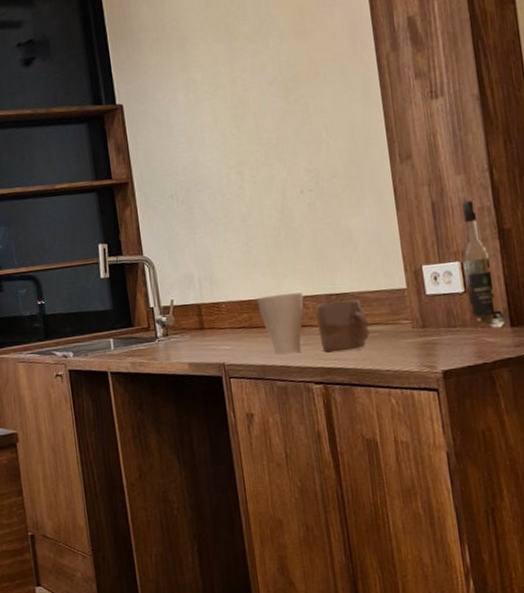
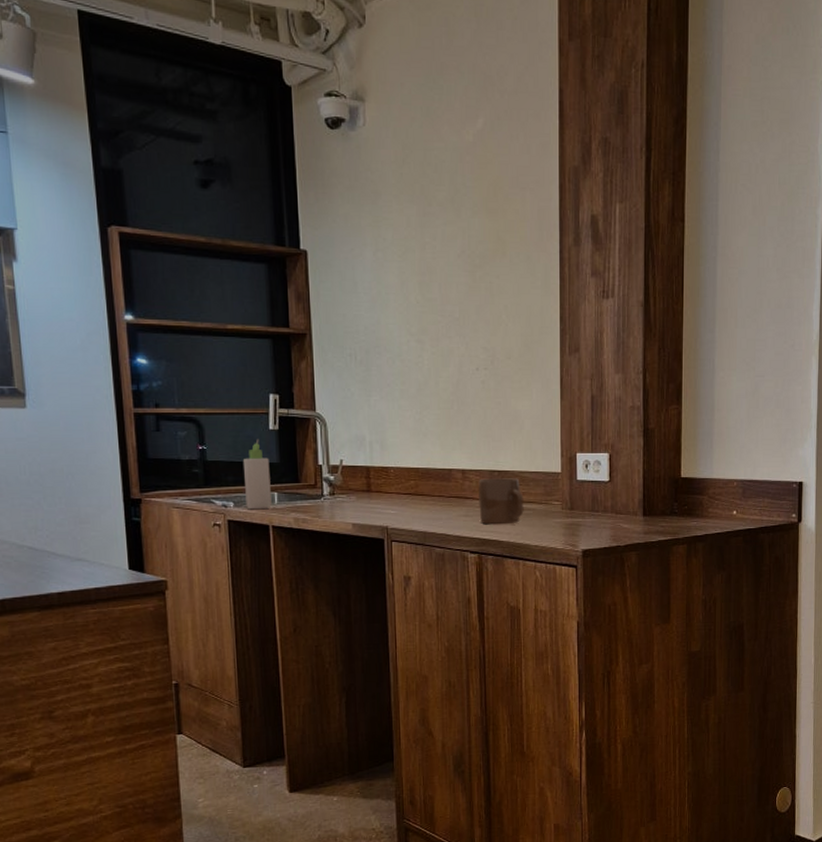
bottle: none [78,288,109,358] -> present [242,439,272,510]
cup: present [257,292,304,355] -> none [425,466,468,523]
bottle: present [461,201,505,330] -> none [611,399,638,516]

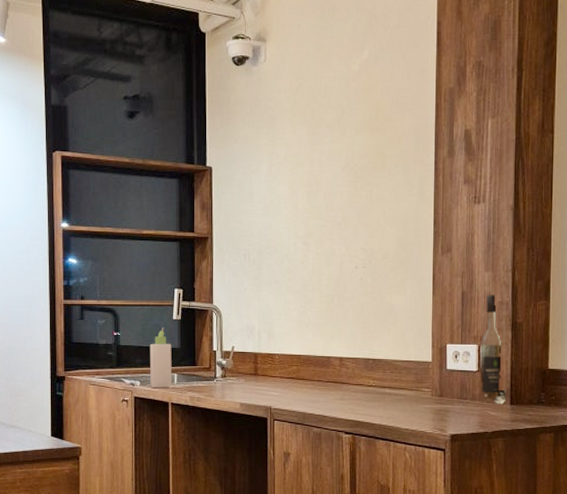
mug: present [478,478,524,525] -> none [354,366,396,408]
bottle: none [611,399,638,516] -> present [479,295,506,404]

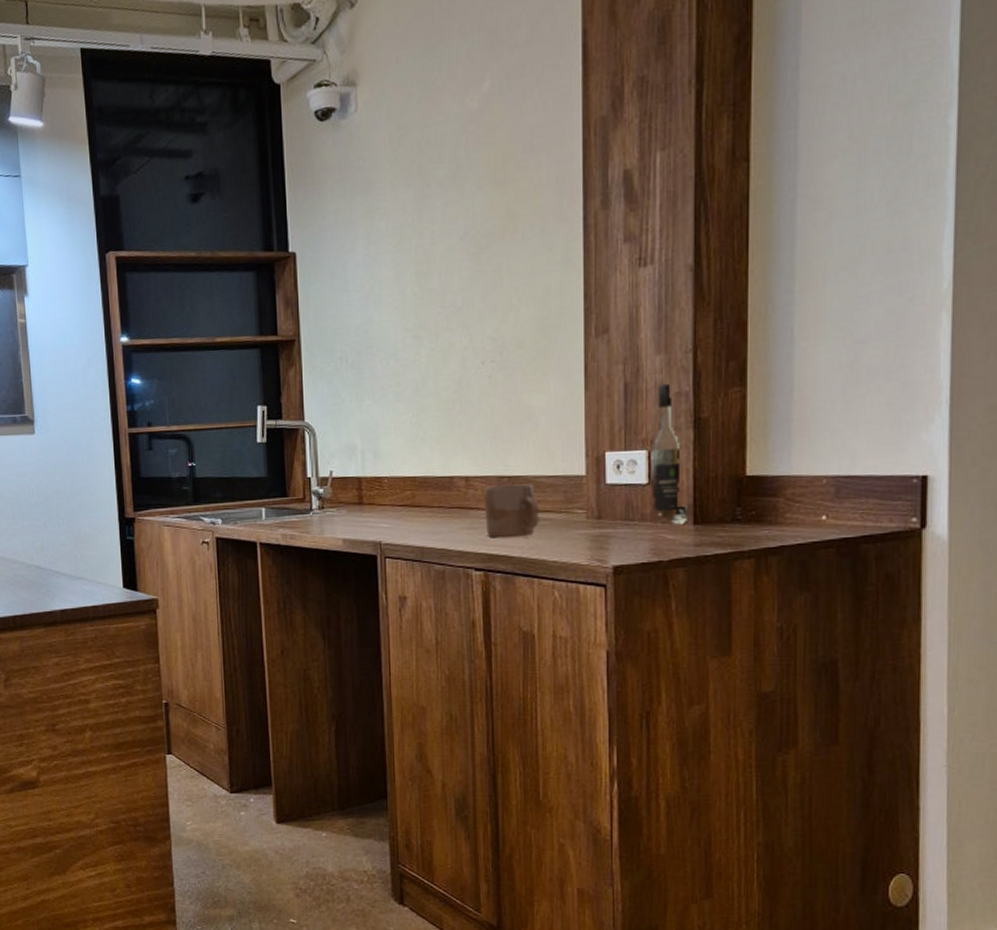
bottle: present [149,327,172,388] -> none [230,453,259,527]
mug: none [354,366,396,408] -> present [485,484,539,538]

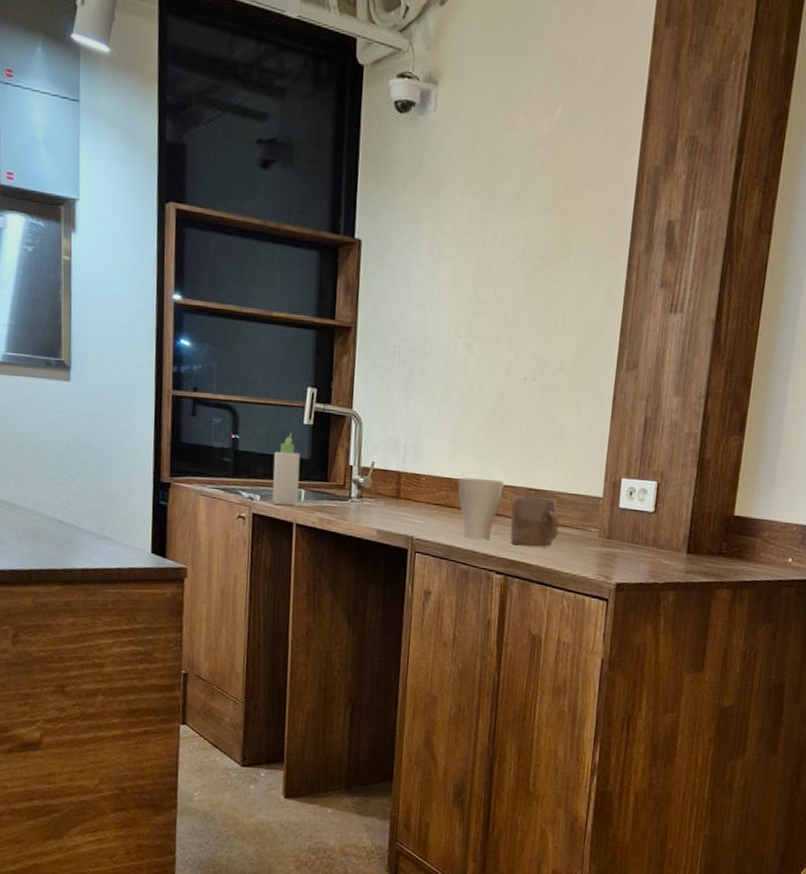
bottle: none [230,453,259,527] -> present [272,433,301,506]
cup: none [422,472,473,537] -> present [457,477,504,540]
bottle: present [650,384,687,526] -> none [653,424,685,553]

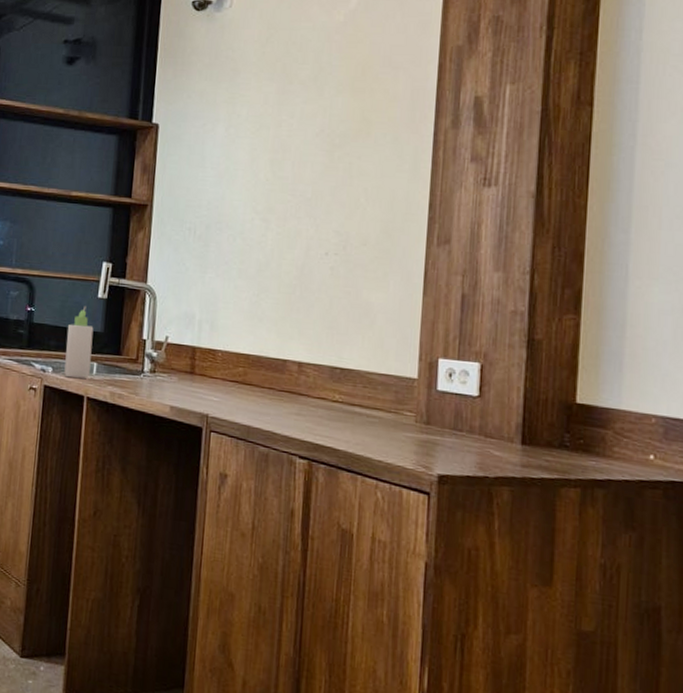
cup: present [457,477,504,540] -> none [255,354,306,421]
mug: present [510,496,559,547] -> none [314,375,369,431]

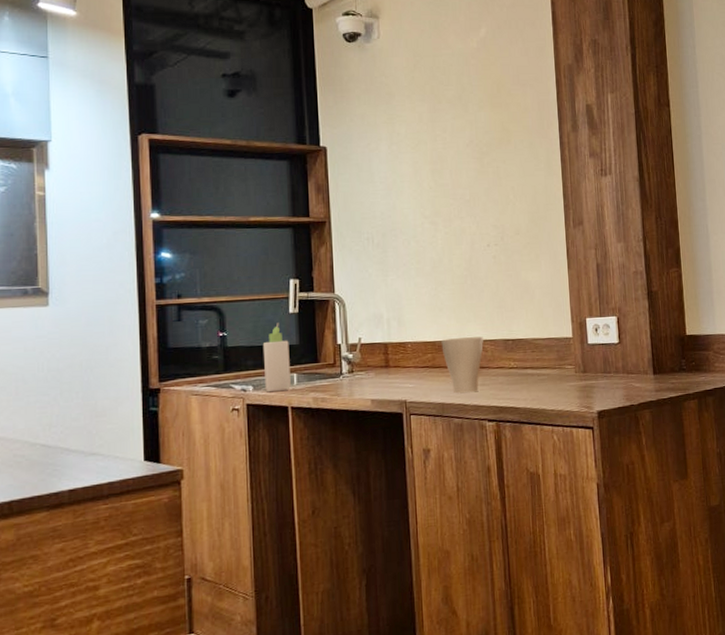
cup: none [255,354,306,421] -> present [441,336,484,394]

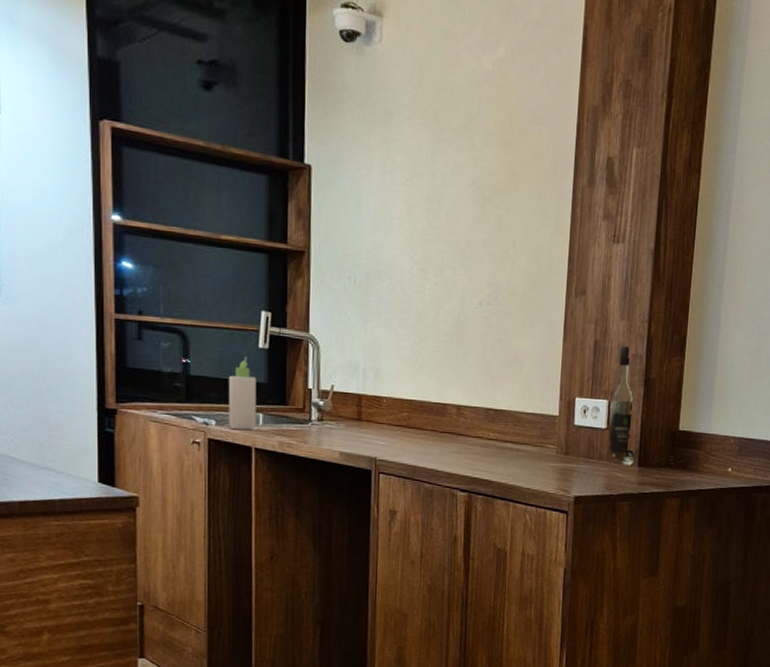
cup: present [441,336,484,394] -> none [419,399,464,459]
bottle: none [618,265,649,376] -> present [607,346,635,466]

